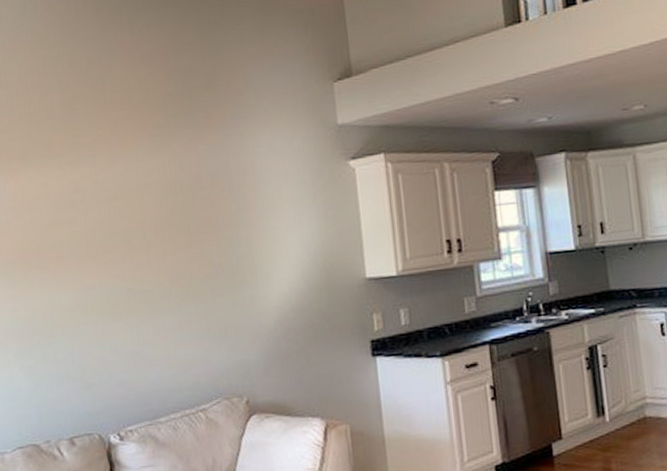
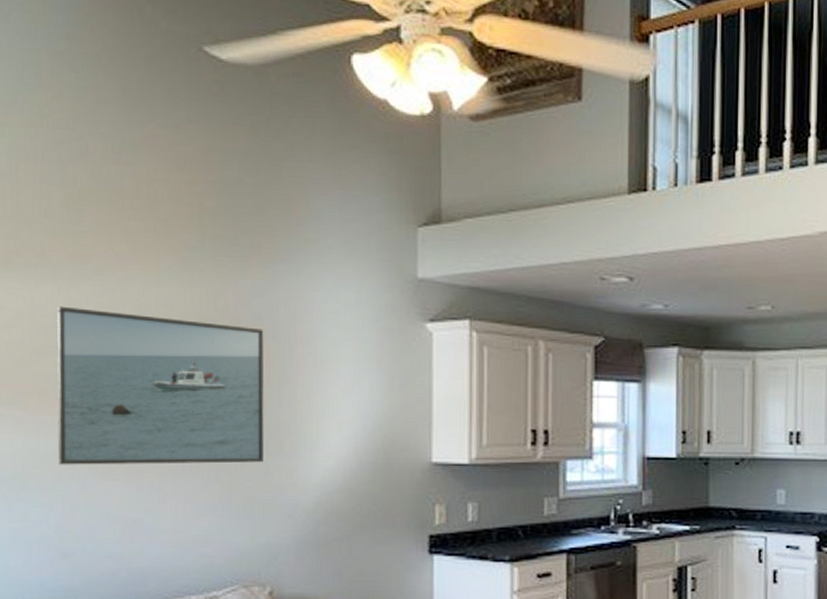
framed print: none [64,183,231,313] -> present [57,306,264,465]

